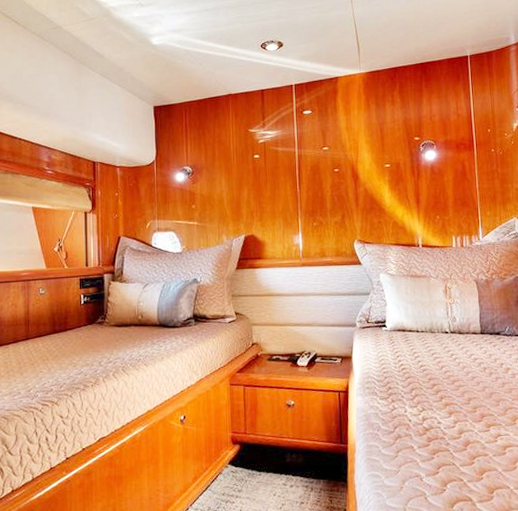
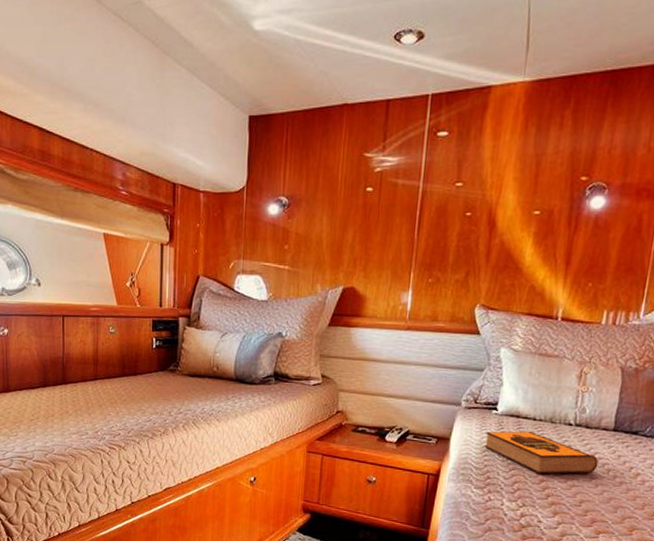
hardback book: none [380,342,476,379] -> present [484,431,599,474]

